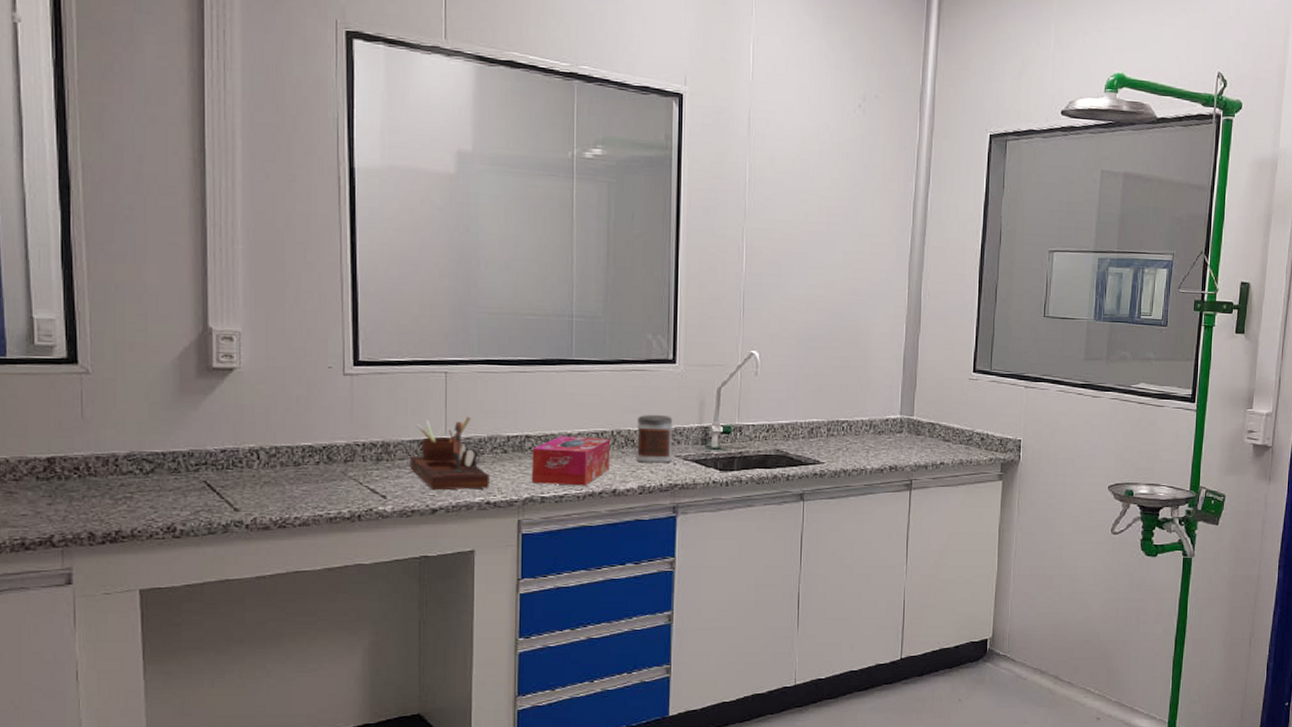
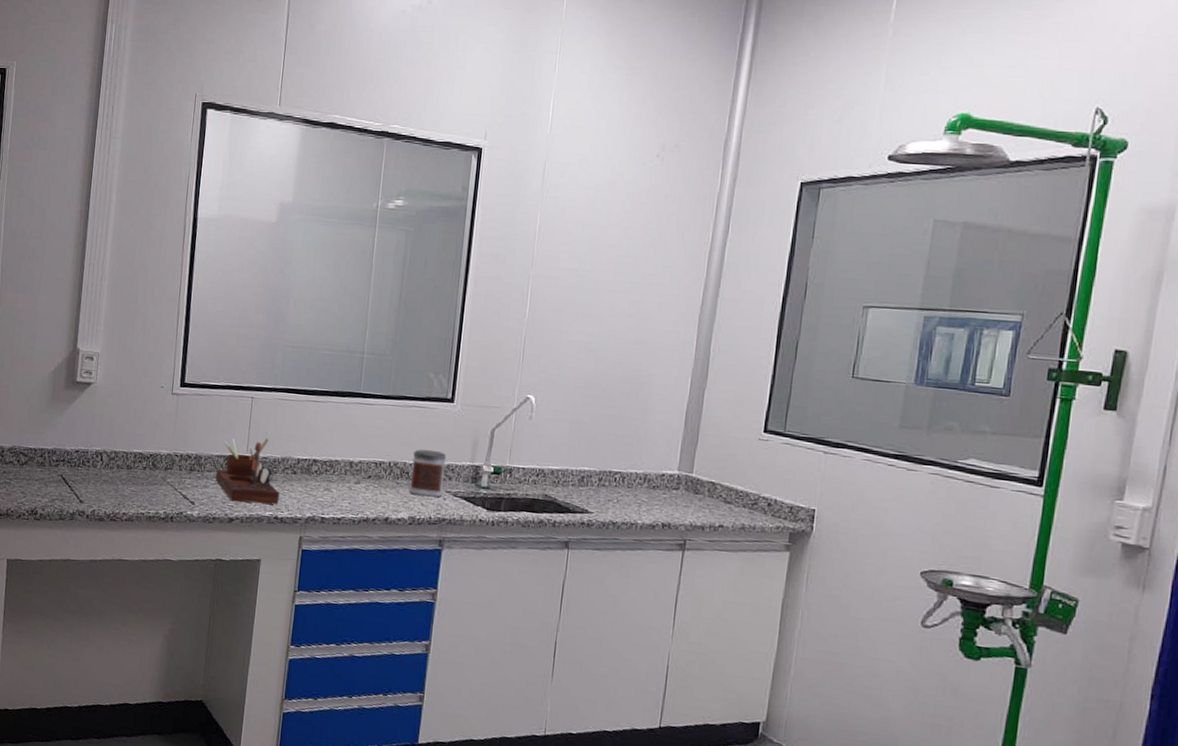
tissue box: present [532,436,610,486] -> none [315,463,387,511]

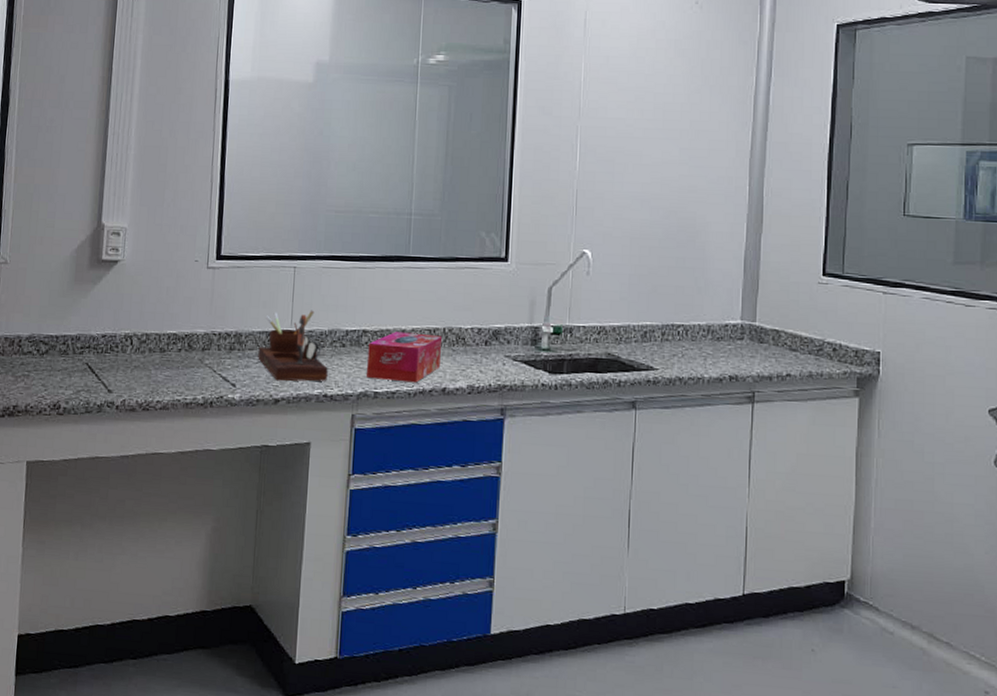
tissue box: none [315,463,387,511] -> present [367,332,441,383]
jar: present [408,449,447,498] -> none [466,312,504,363]

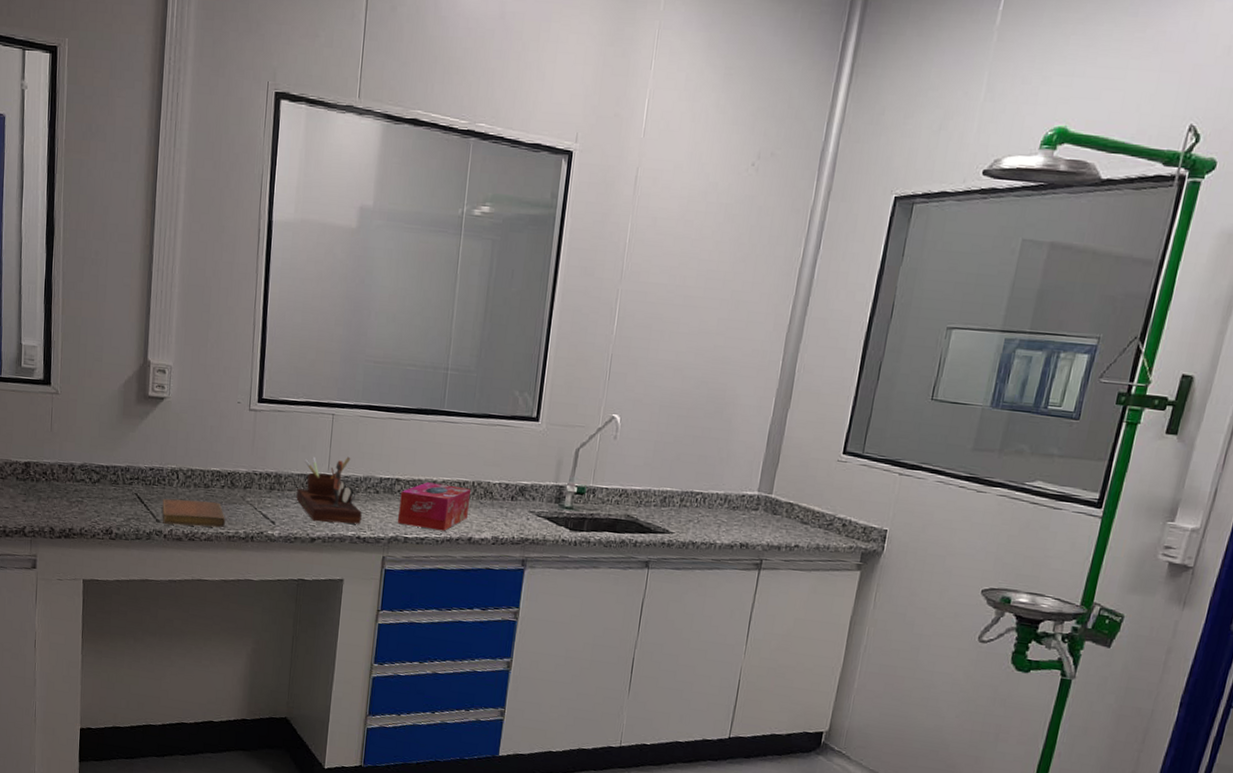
notebook: none [114,366,183,395] -> present [162,498,226,528]

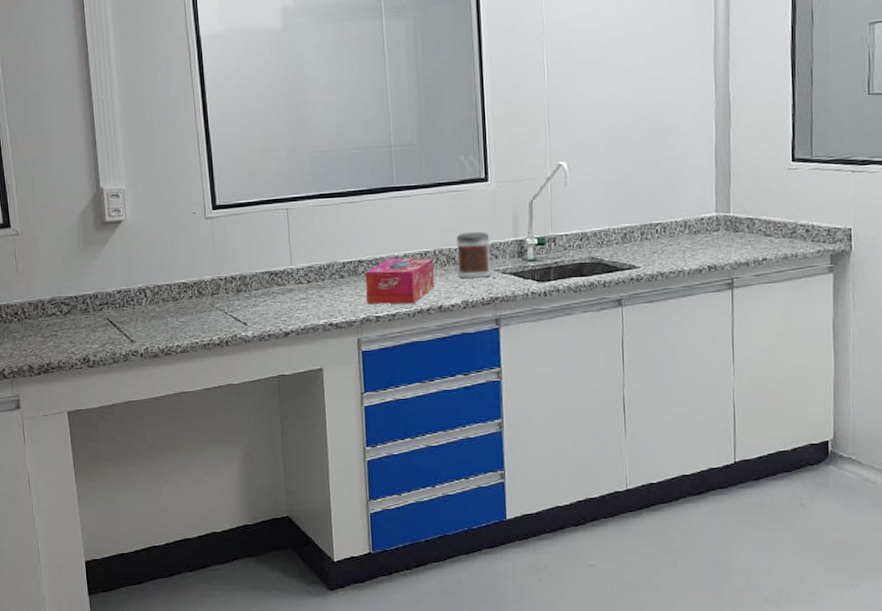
notebook: present [162,498,226,528] -> none [134,313,199,343]
desk organizer: present [296,456,362,525] -> none [263,247,331,316]
jar: none [492,468,531,518] -> present [456,231,492,279]

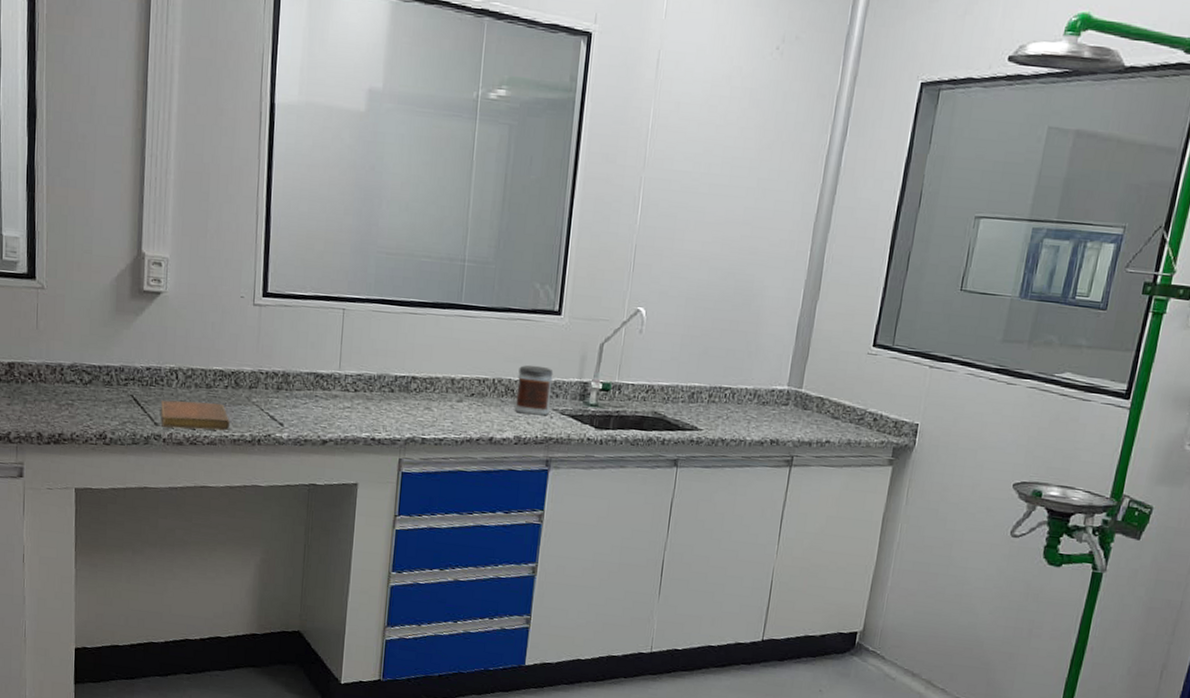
notebook: none [134,313,199,343] -> present [161,400,231,431]
tissue box: present [365,257,434,304] -> none [415,380,491,431]

